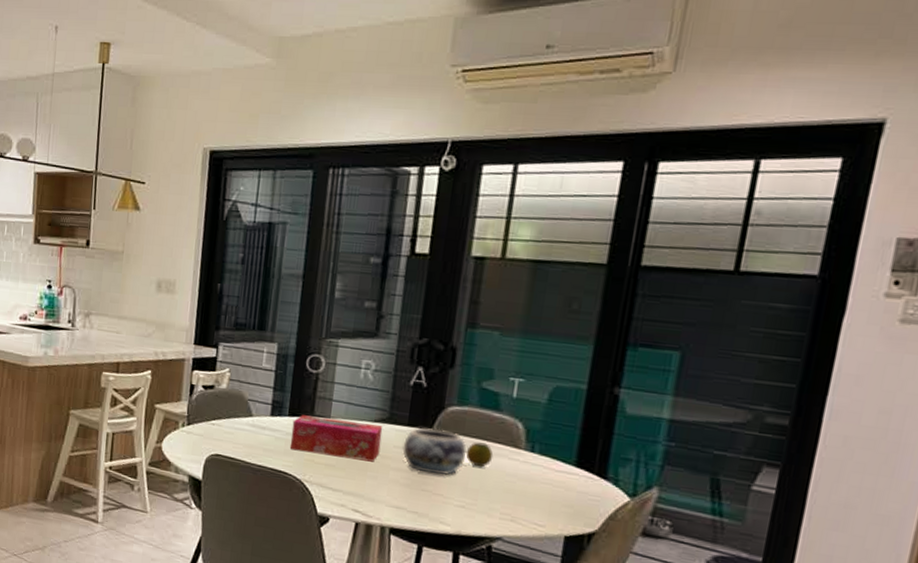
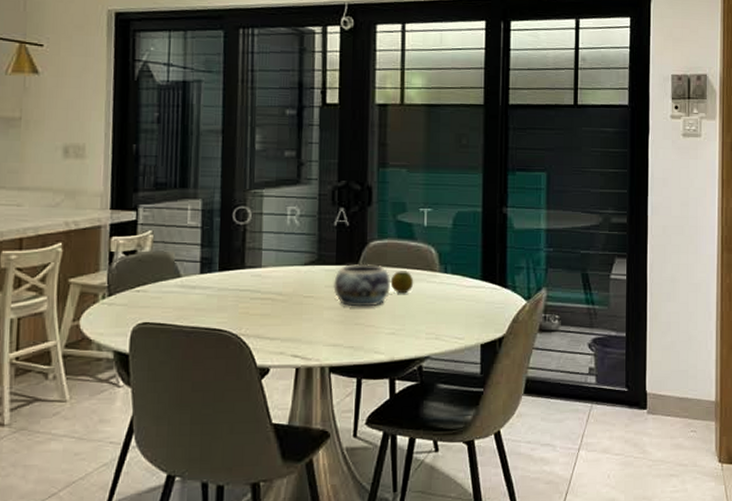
tissue box: present [290,415,383,462] -> none [223,268,313,305]

